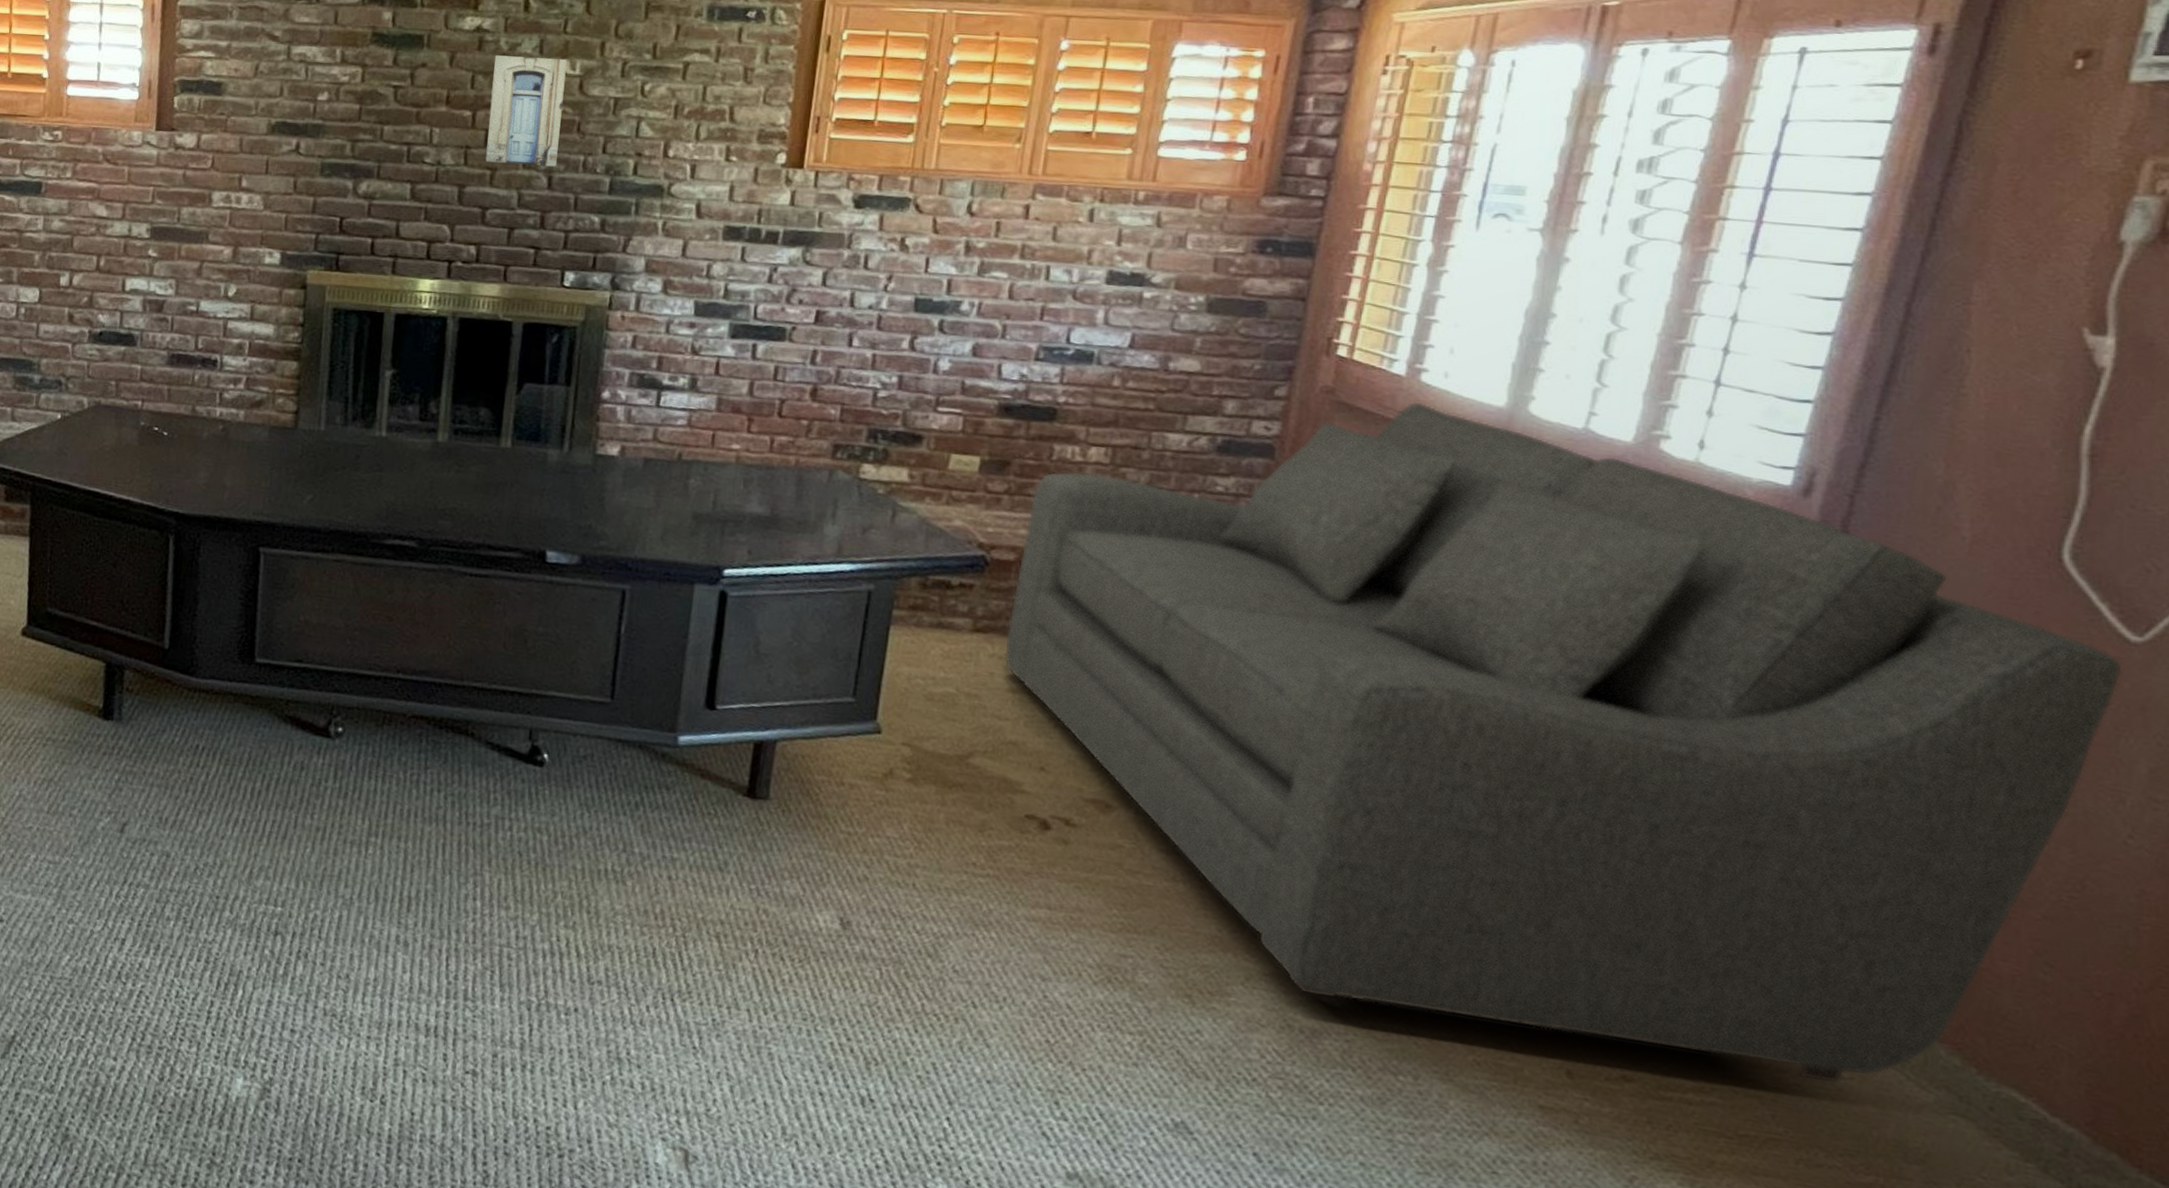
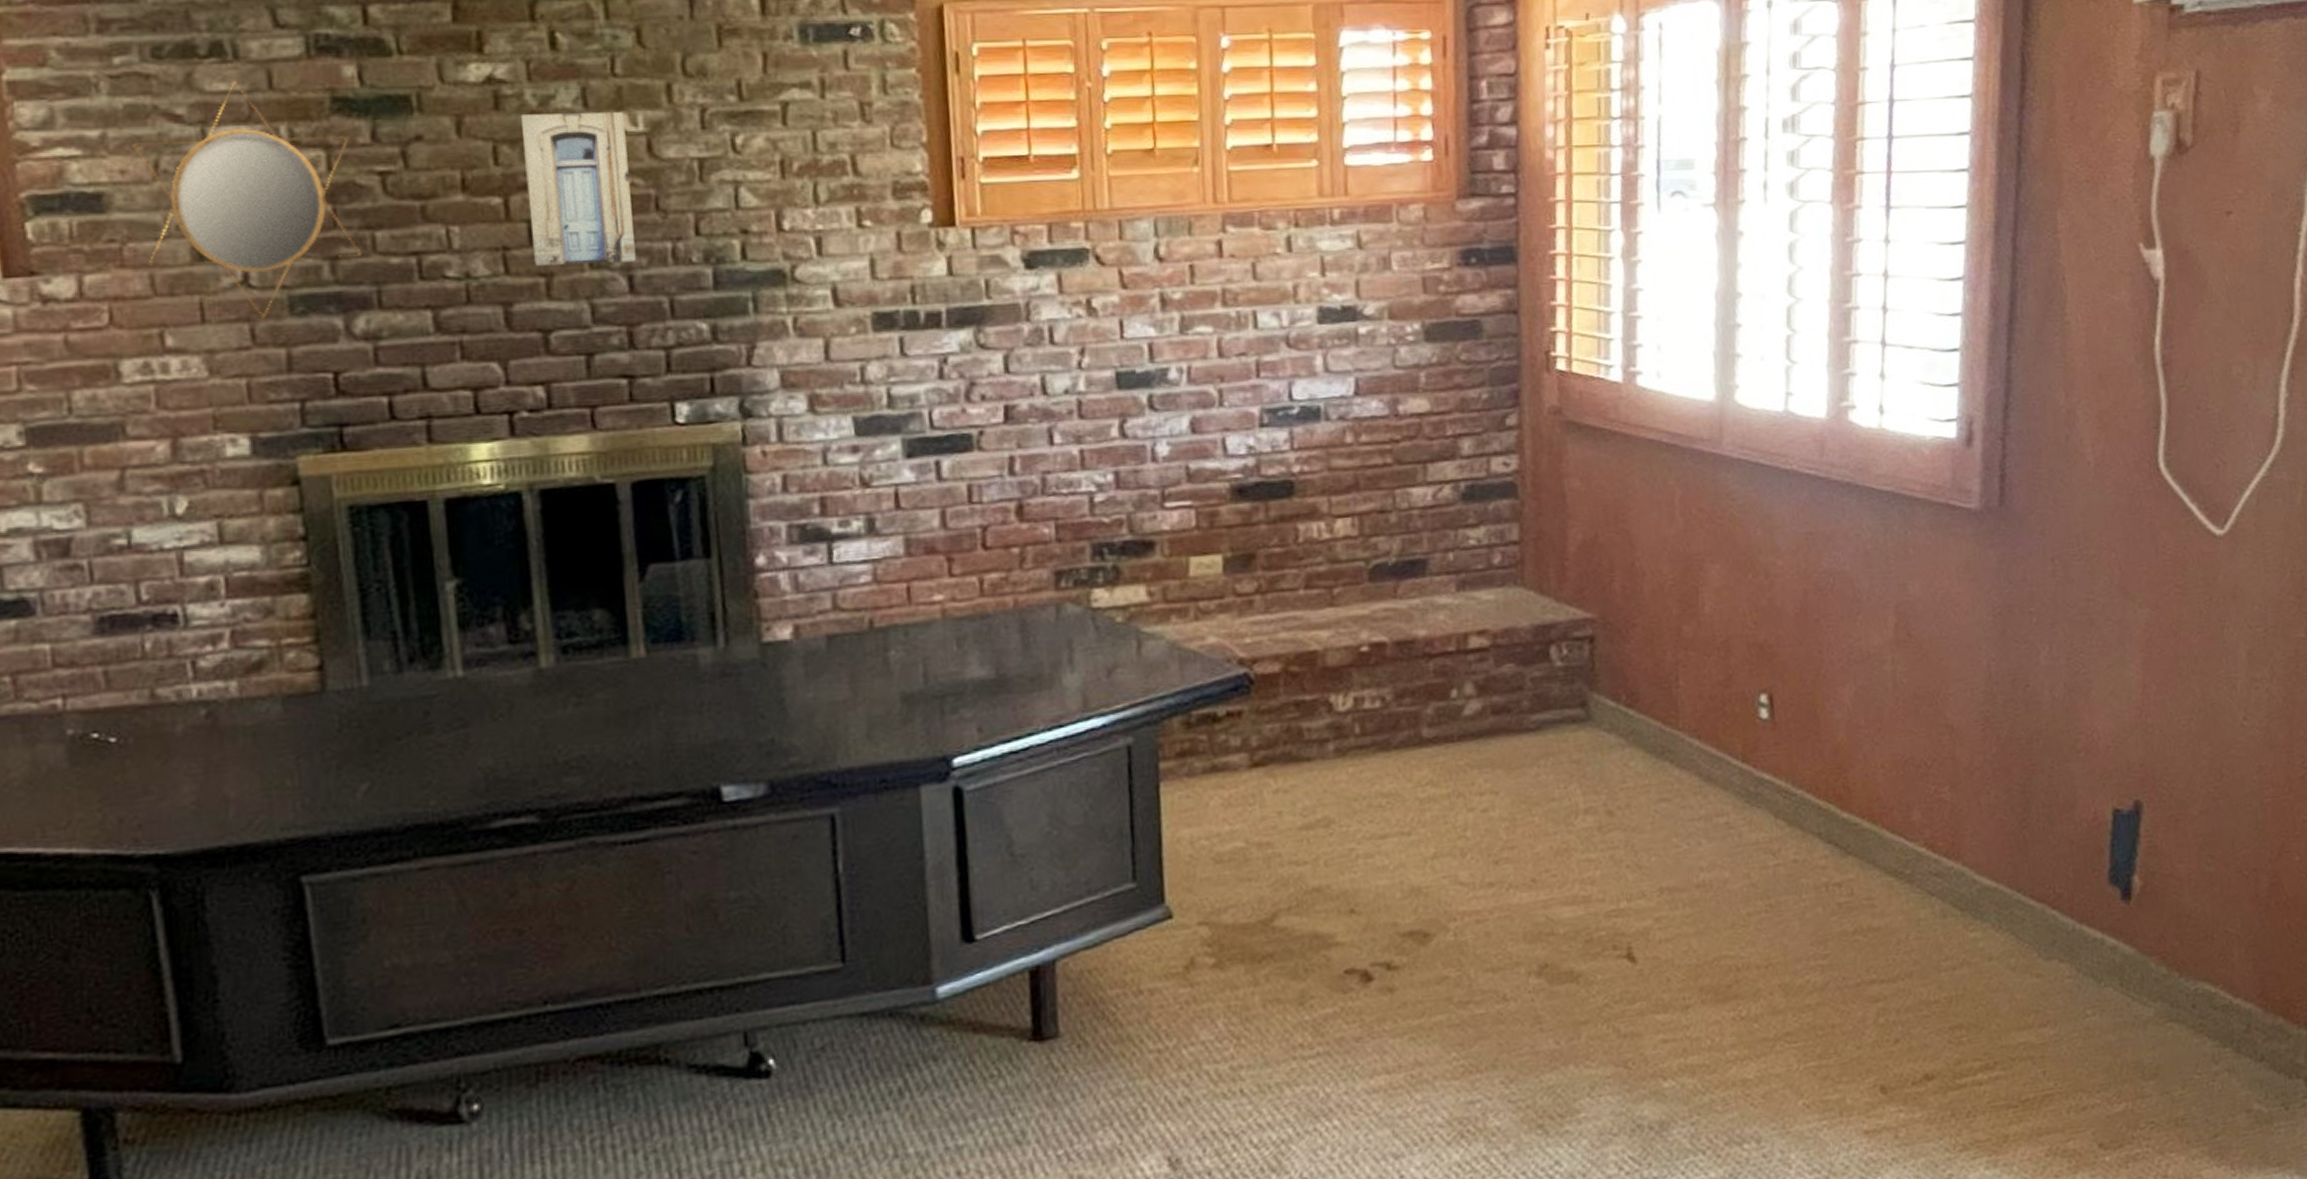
home mirror: none [240,17,379,176] -> present [133,81,362,318]
sofa: present [1004,401,2122,1085] -> none [1284,408,2216,1087]

